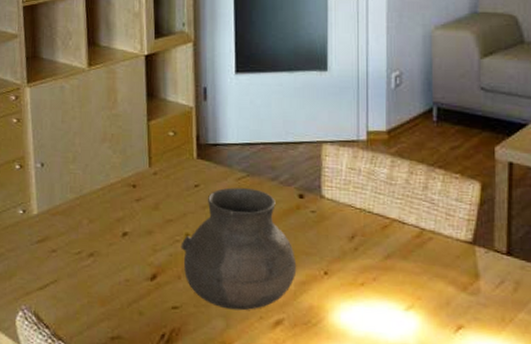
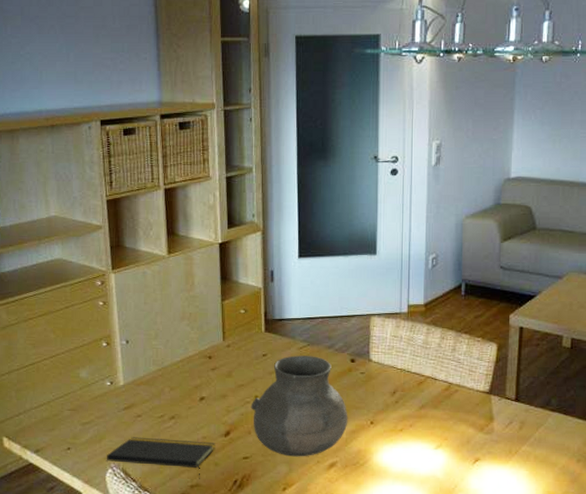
notepad: none [17,275,140,330] -> present [107,437,215,479]

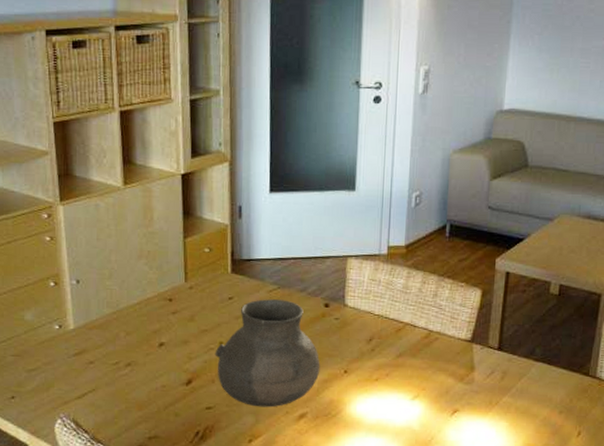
notepad: present [107,437,215,479] -> none [56,385,176,431]

